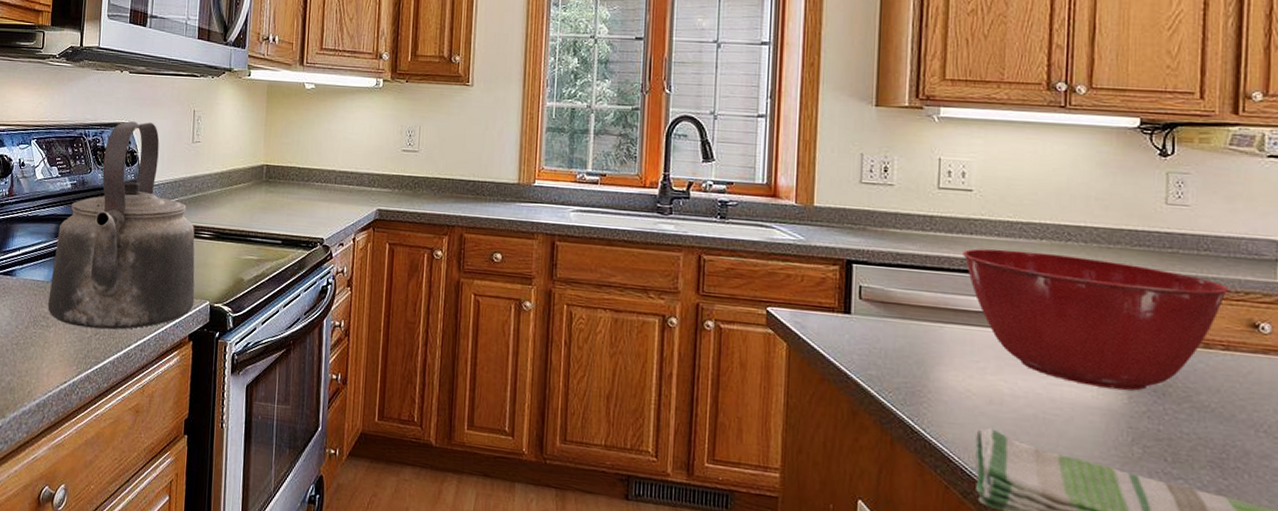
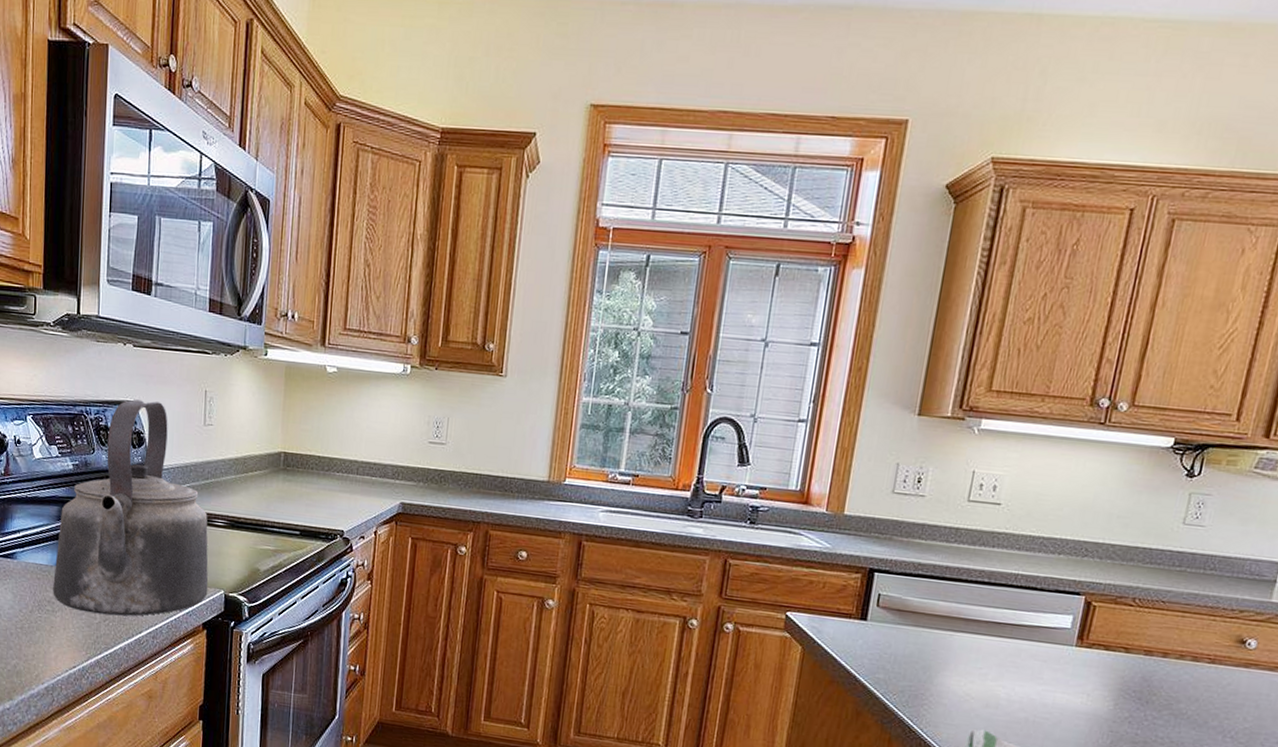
mixing bowl: present [963,248,1230,391] -> none [982,561,1227,699]

